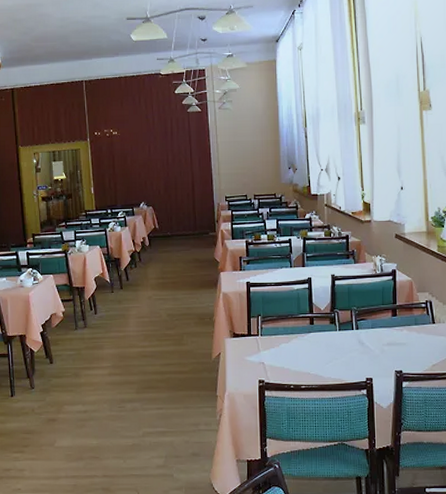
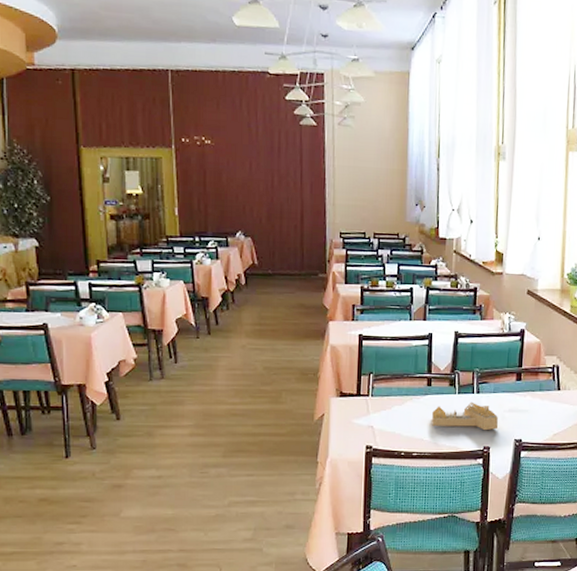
house frame: none [316,337,378,364] -> present [432,401,498,431]

